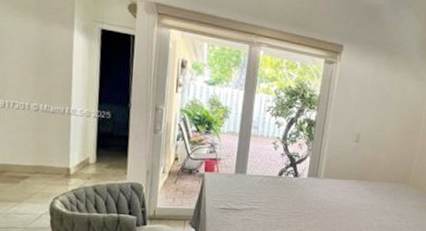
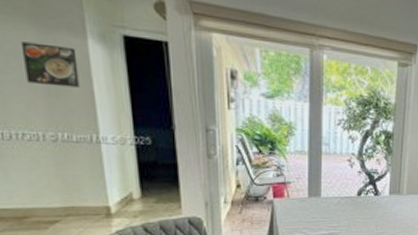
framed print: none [24,31,64,69] -> present [20,41,80,88]

